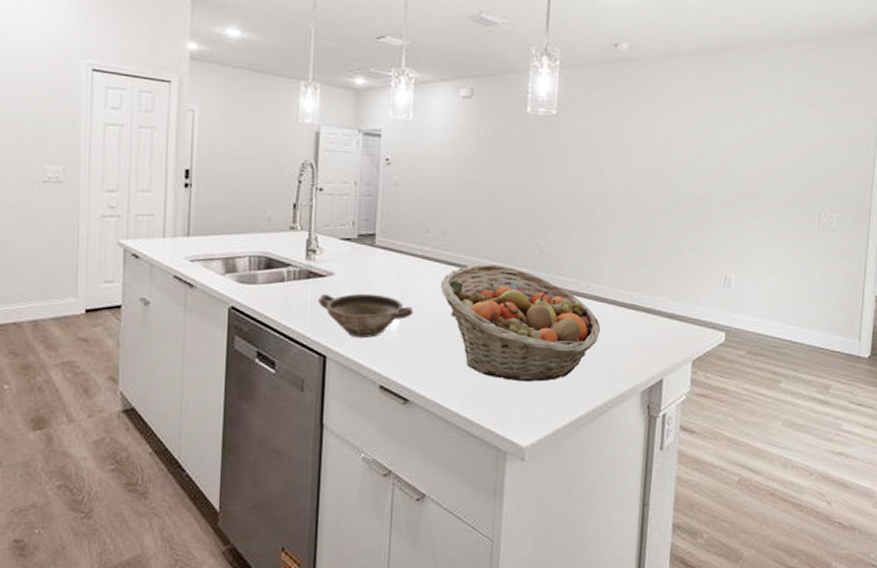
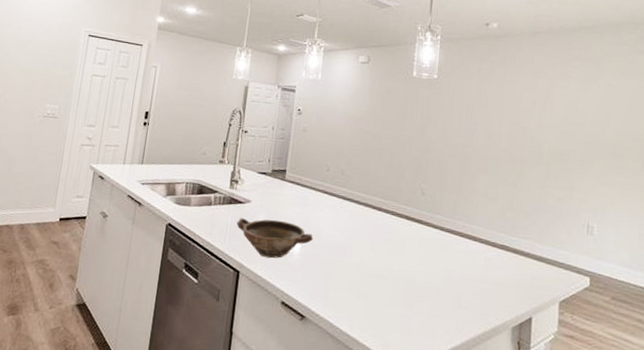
fruit basket: present [440,264,601,382] -> none [336,200,475,310]

